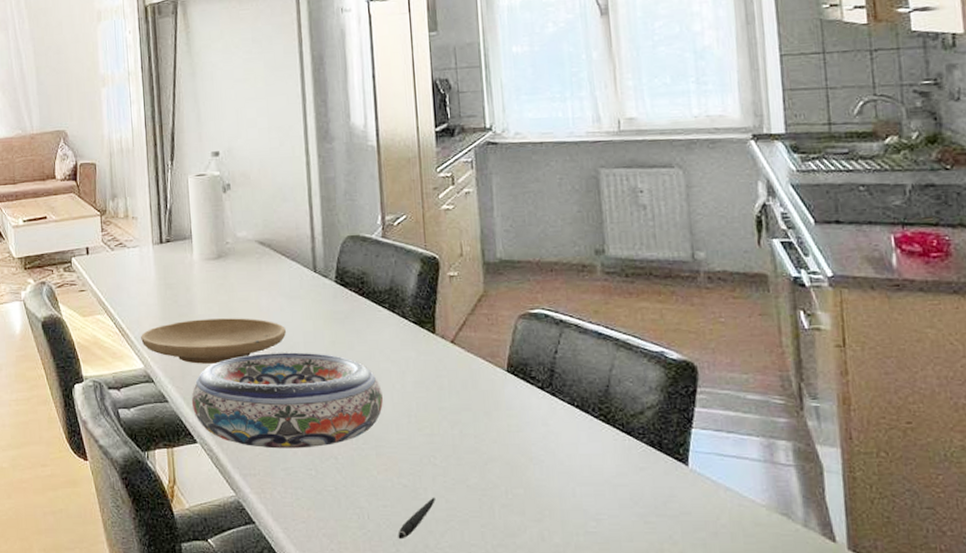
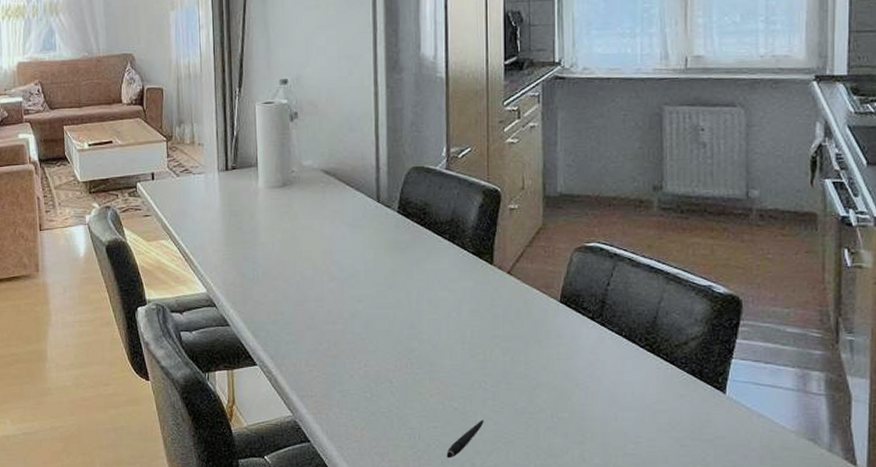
plate: present [141,318,286,364] -> none [204,245,347,290]
bowl: present [191,352,383,449] -> none [252,280,439,372]

